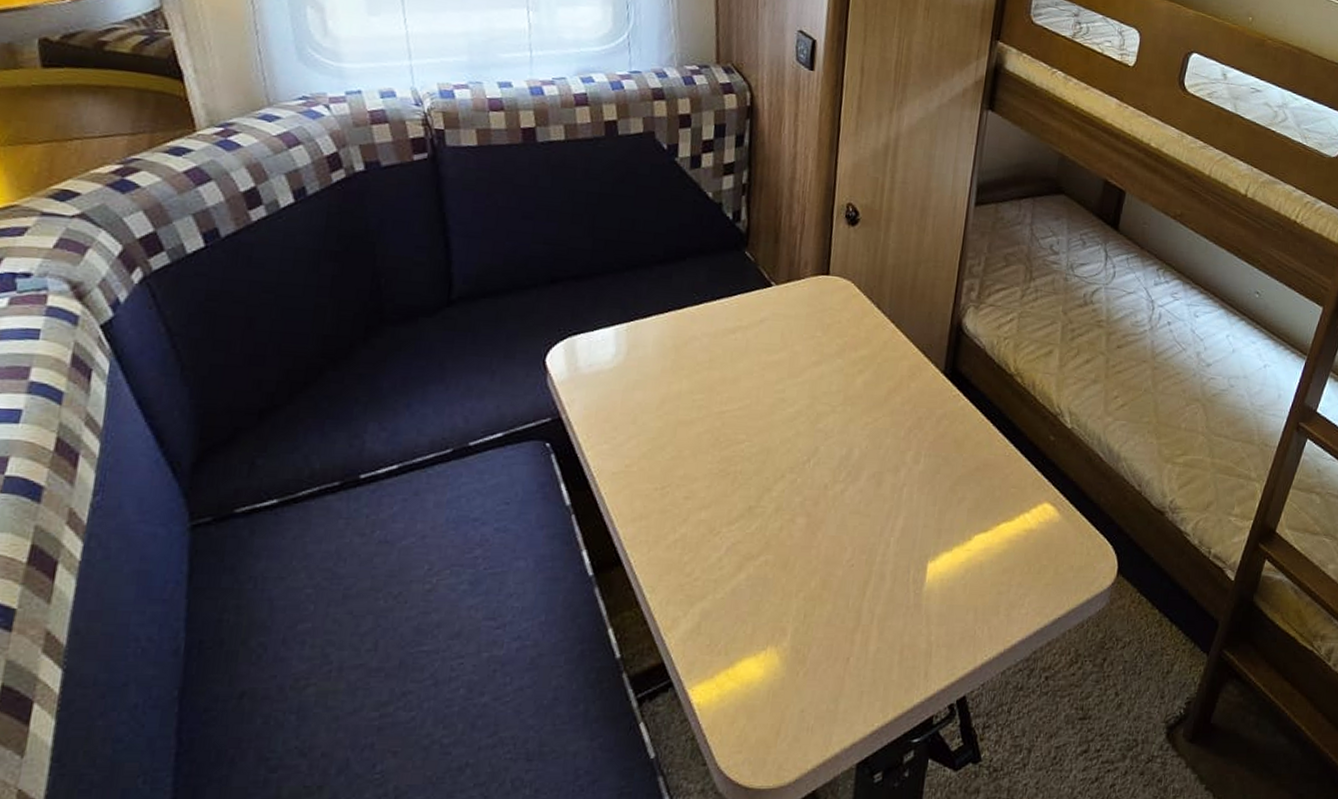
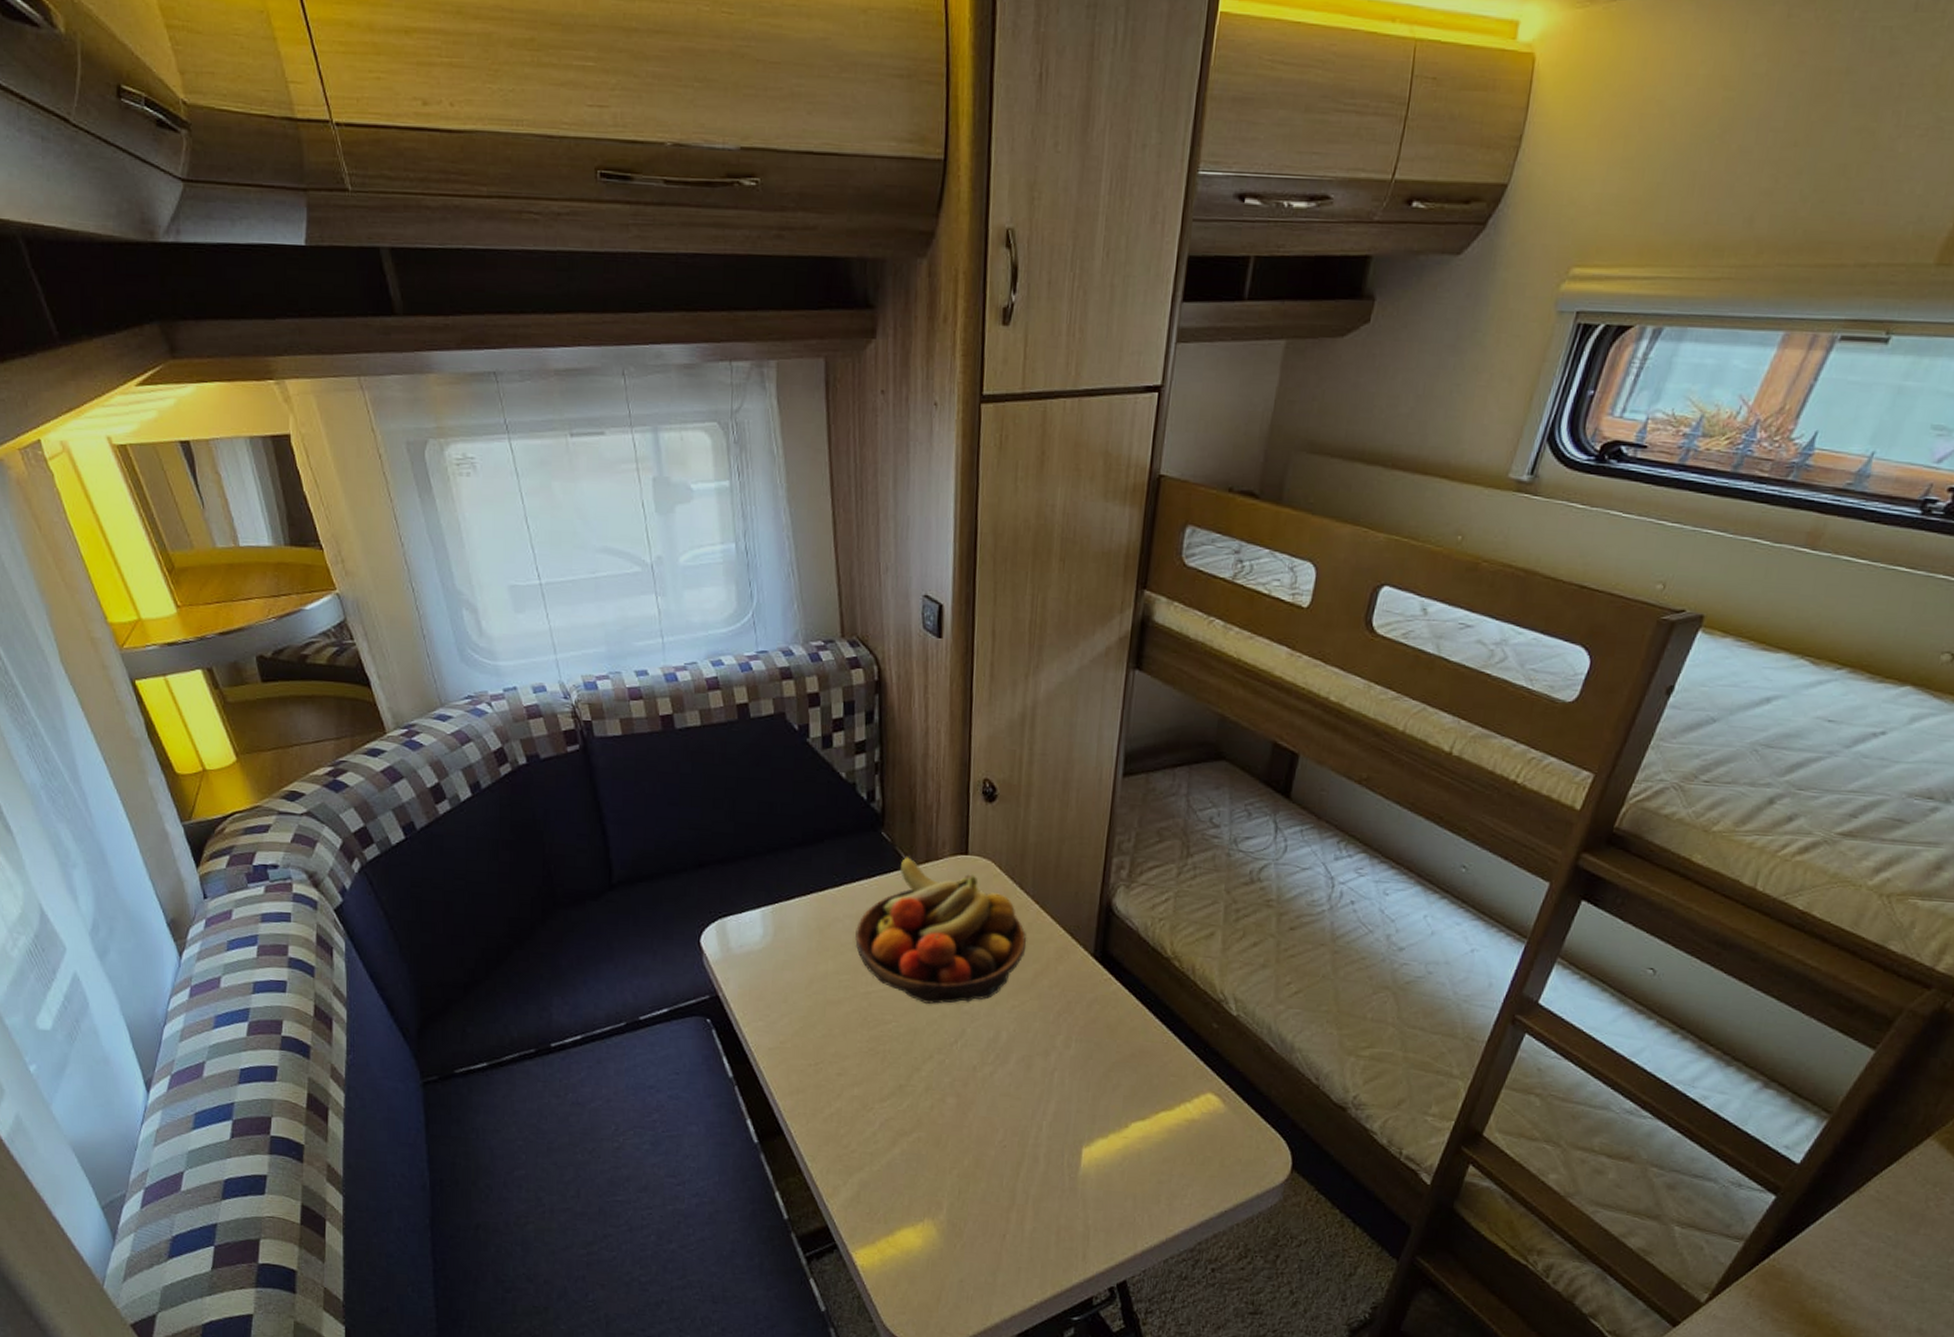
fruit bowl: none [711,275,882,423] -> present [854,855,1027,1004]

